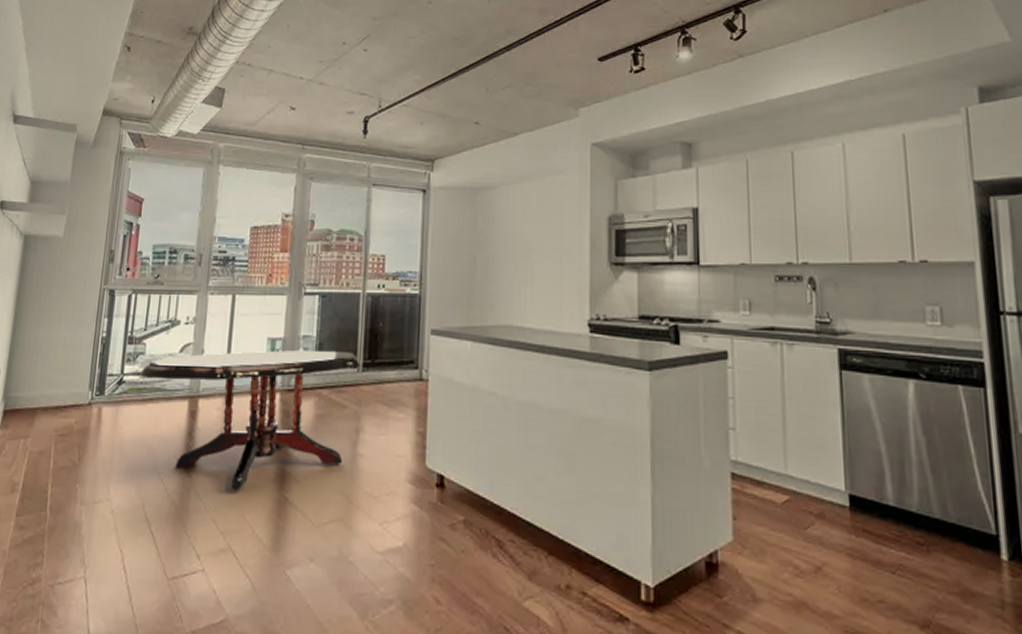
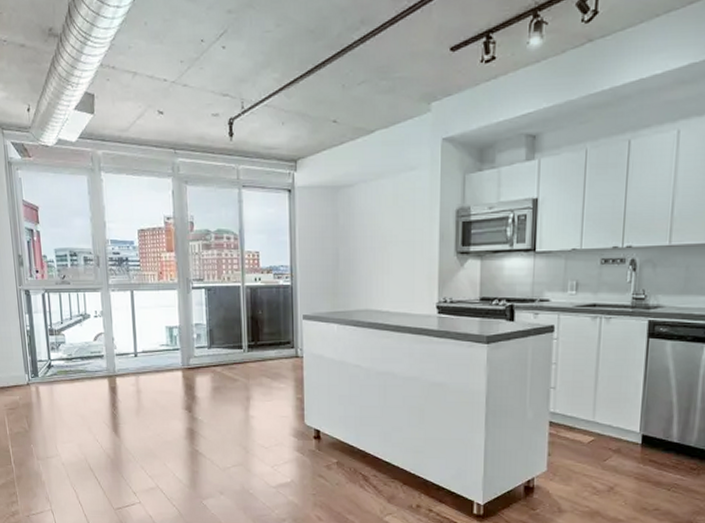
dining table: present [140,349,361,491] -> none [64,335,246,446]

